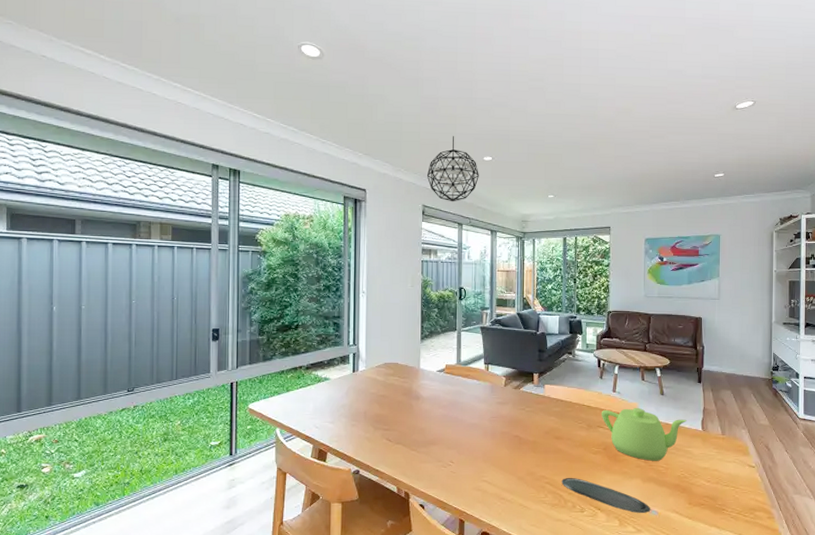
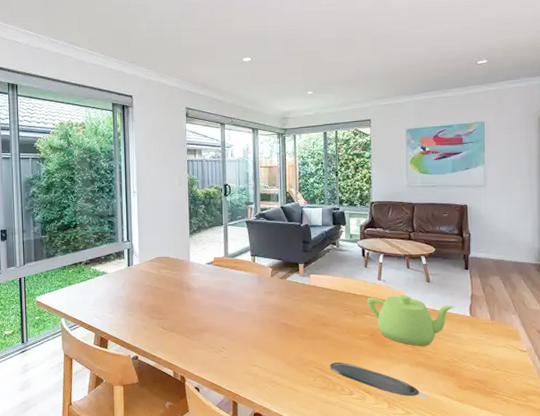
pendant light: present [427,136,479,202] -> none [189,40,239,104]

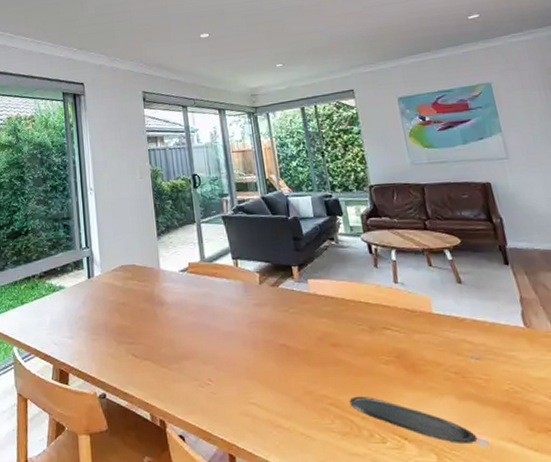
teapot: present [366,294,454,346] -> none [384,300,501,371]

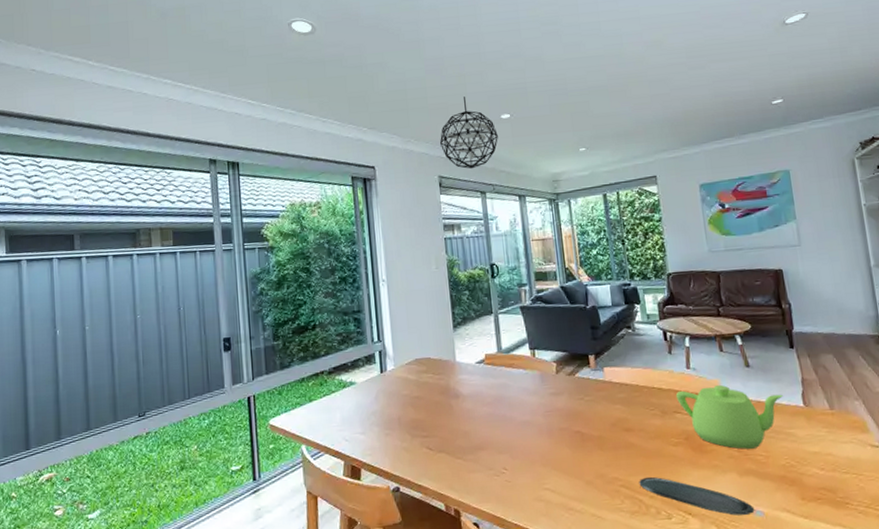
pendant light: none [143,18,198,85] -> present [440,97,498,169]
teapot: none [384,300,501,371] -> present [675,384,783,449]

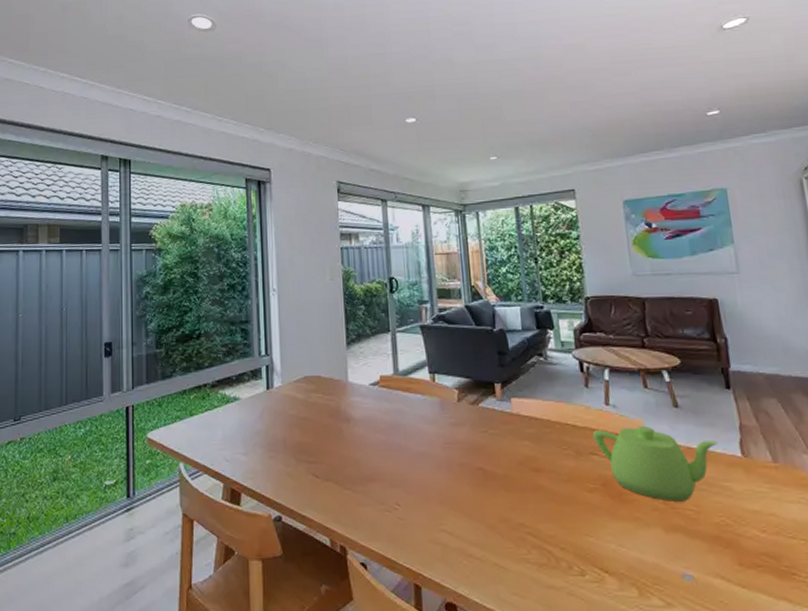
pendant light: present [440,97,498,169] -> none [340,98,402,175]
oval tray: present [639,476,755,516] -> none [548,525,683,578]

